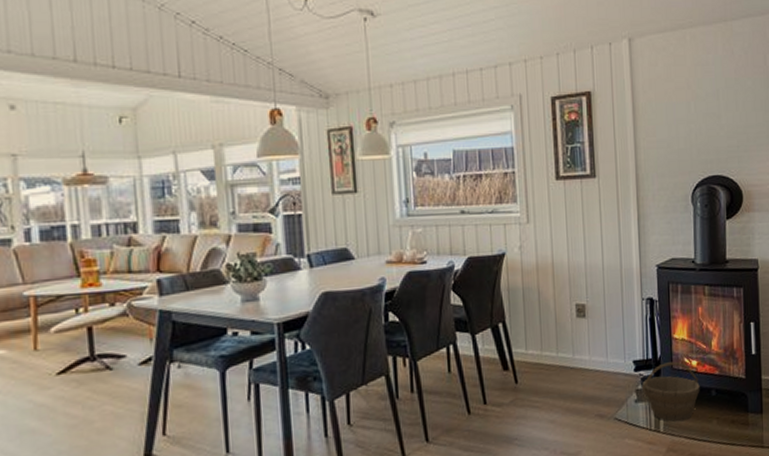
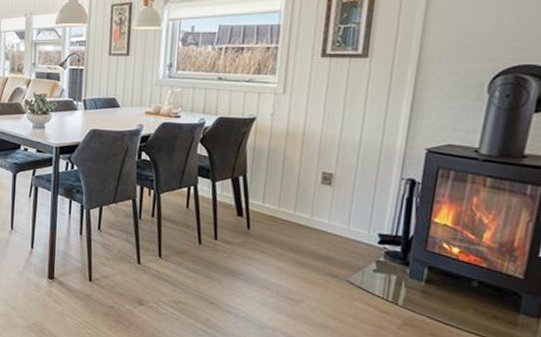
basket: present [642,361,700,422] -> none [384,243,458,302]

